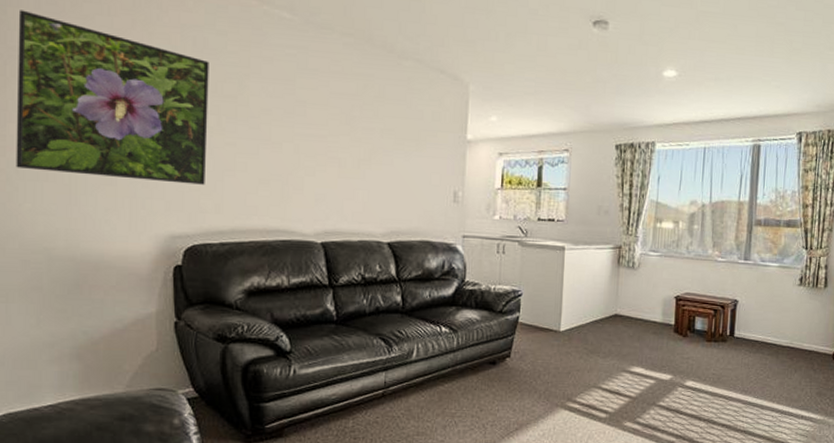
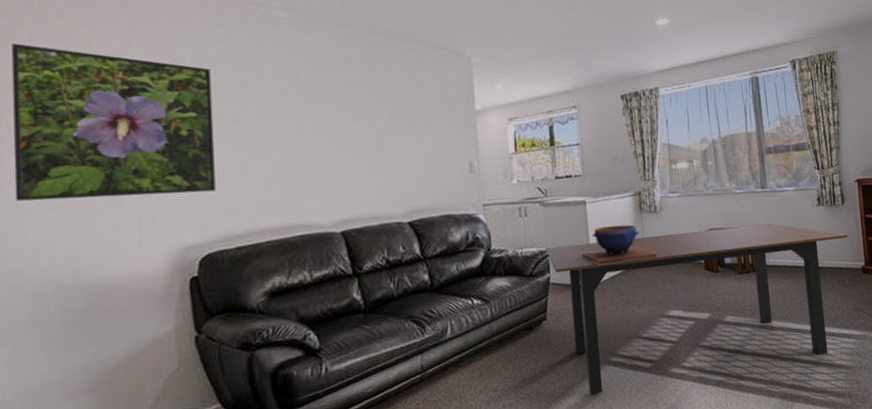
dining table: none [518,288,825,434] -> present [545,223,848,394]
decorative bowl: none [552,275,628,314] -> present [581,224,657,267]

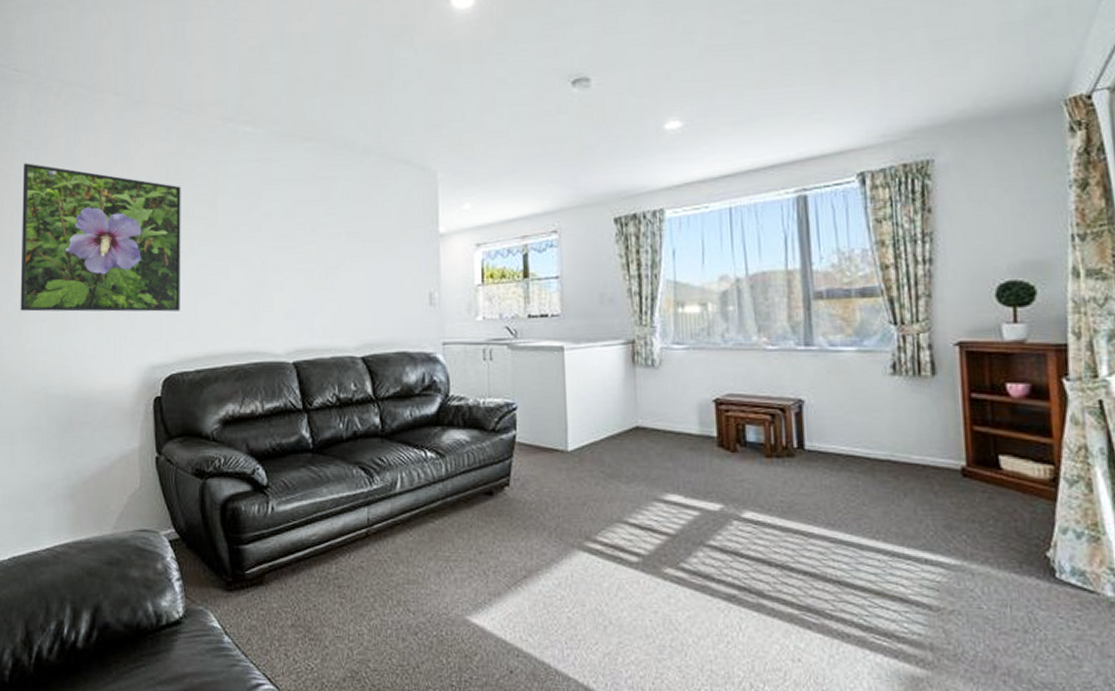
dining table: present [545,223,848,394] -> none [511,394,940,584]
decorative bowl: present [581,224,657,267] -> none [554,380,653,428]

